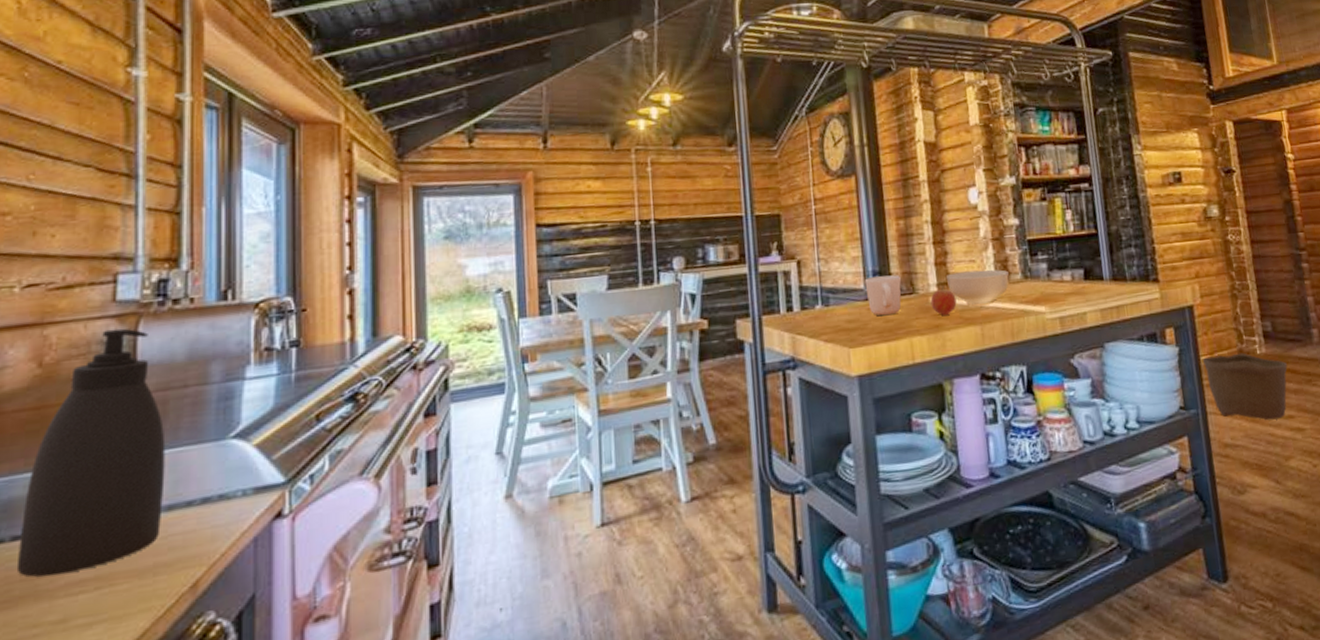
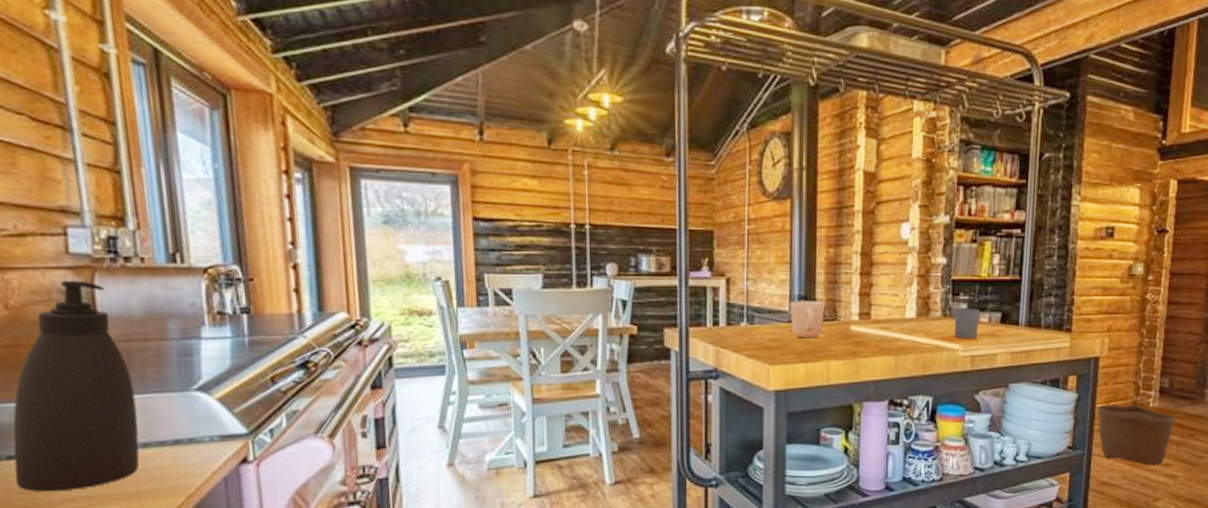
fruit: present [930,285,957,315] -> none [851,315,876,343]
bowl: present [945,269,1010,306] -> none [868,304,930,337]
mug: none [1035,267,1063,302] -> present [954,308,980,340]

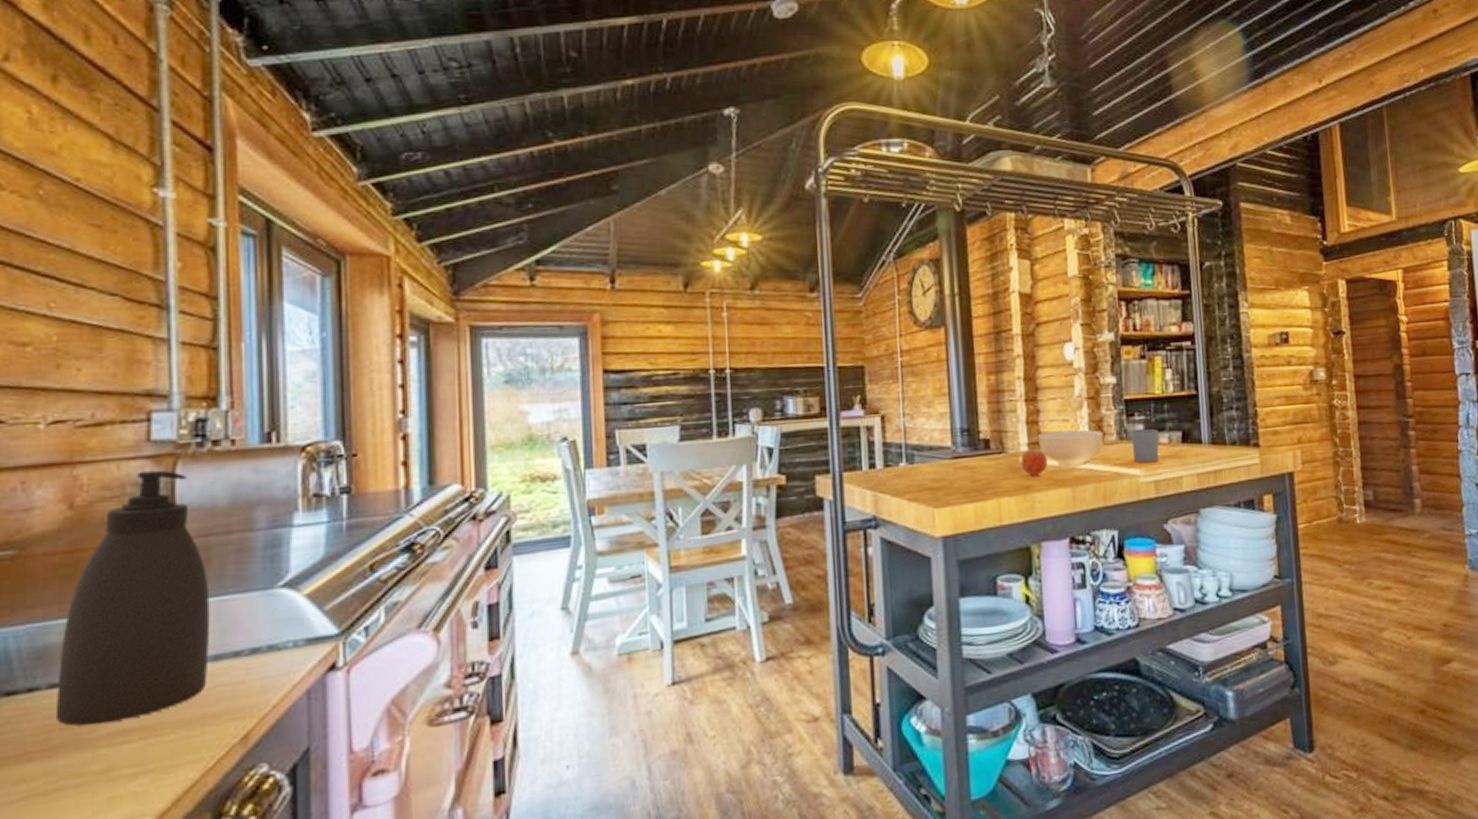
mug: present [790,301,826,339] -> none [952,433,991,476]
fruit: none [851,315,876,343] -> present [1020,445,1048,476]
bowl: none [868,304,930,337] -> present [1037,429,1104,467]
basket: present [1097,404,1175,466] -> none [1299,521,1387,591]

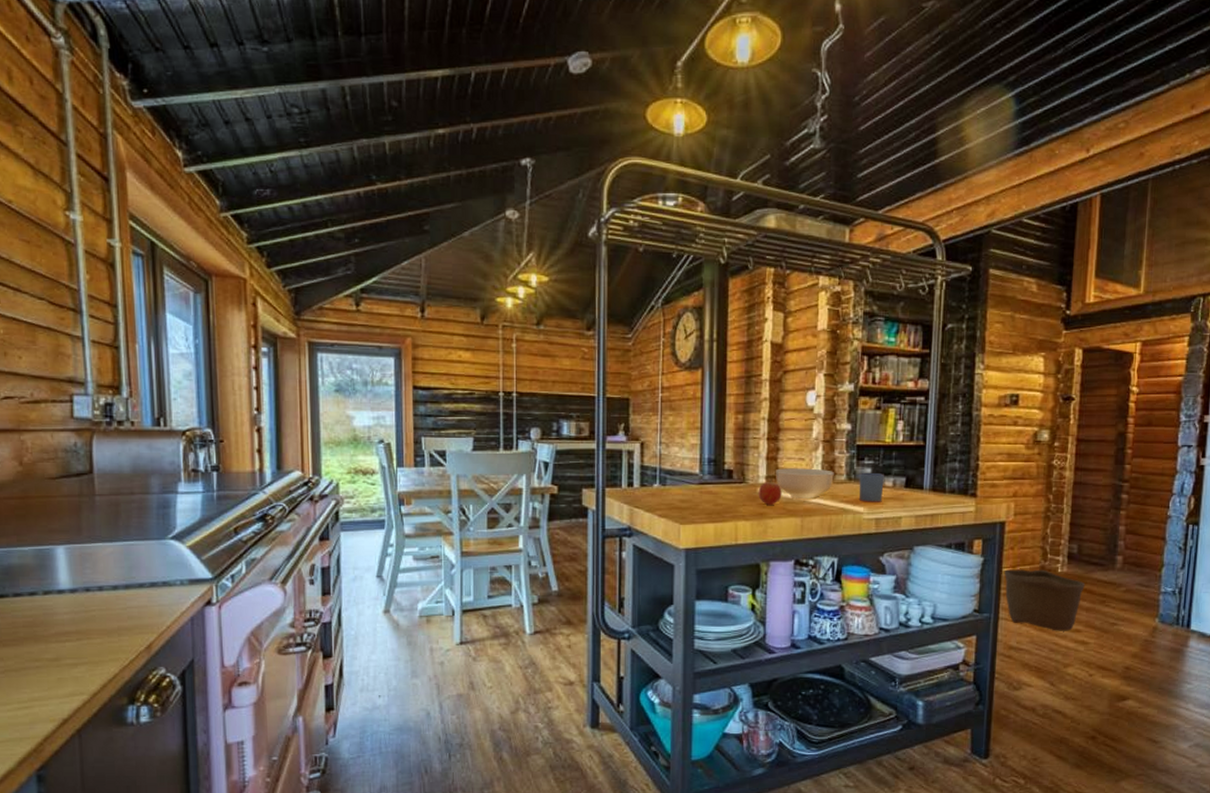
soap dispenser: present [55,470,210,726] -> none [19,441,122,626]
basket: none [1299,521,1387,591] -> present [1003,569,1085,631]

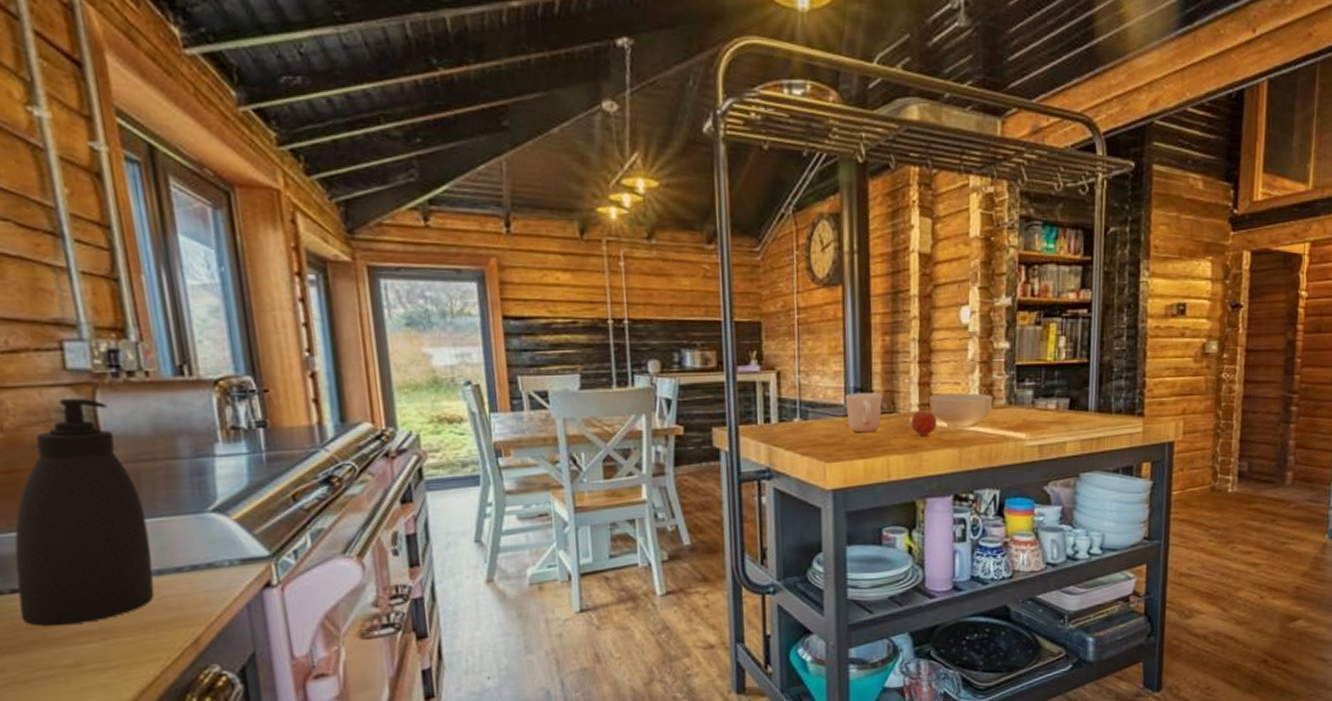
soap dispenser: none [19,441,122,626] -> present [14,397,154,627]
mug: none [700,464,734,500] -> present [845,392,883,433]
mug: present [859,472,884,504] -> none [1020,394,1047,429]
basket: present [1003,569,1085,631] -> none [1173,490,1255,554]

